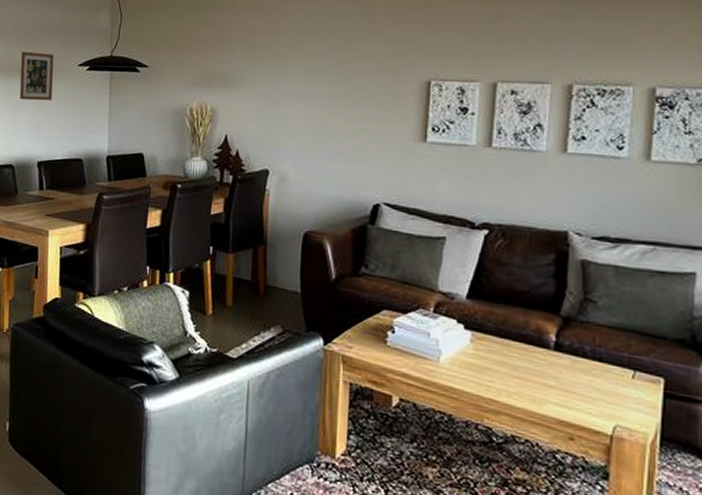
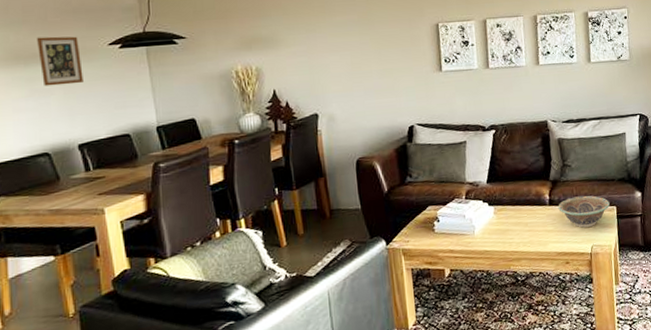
decorative bowl: none [568,347,653,398] -> present [558,195,610,228]

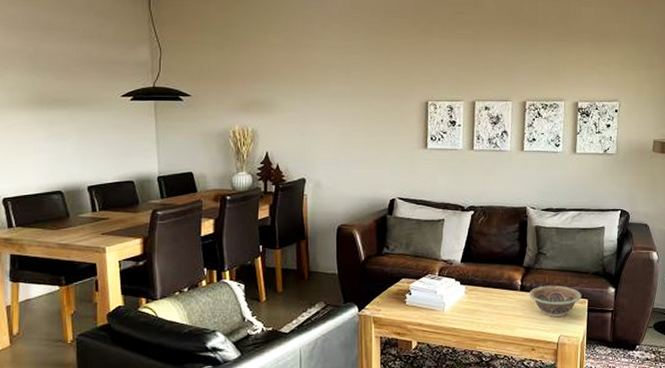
picture frame: present [37,36,83,87] -> none [60,84,97,130]

